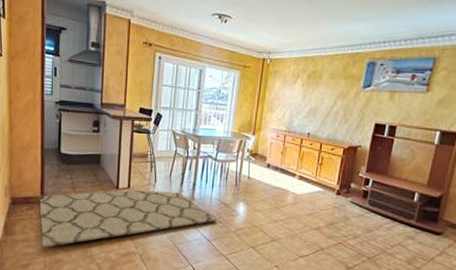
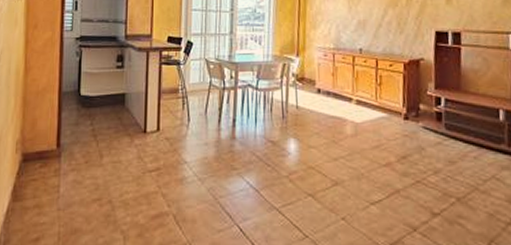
rug: present [39,189,217,247] -> none [54,132,264,214]

